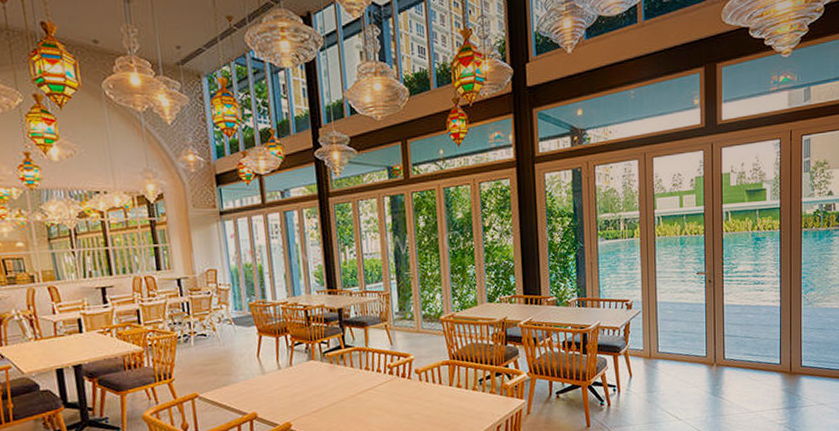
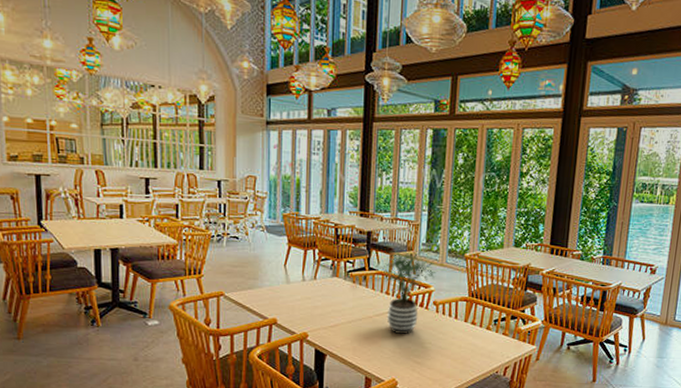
potted plant: none [353,322,414,410] -> present [377,249,436,335]

